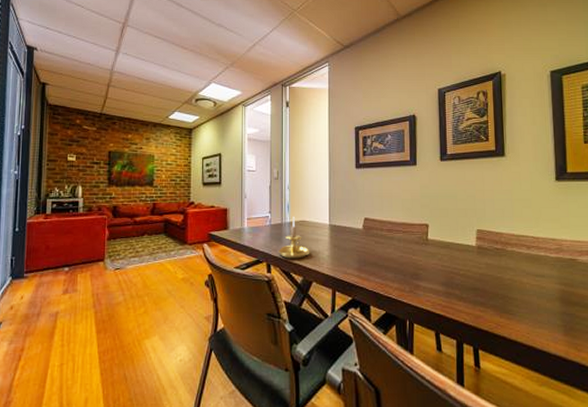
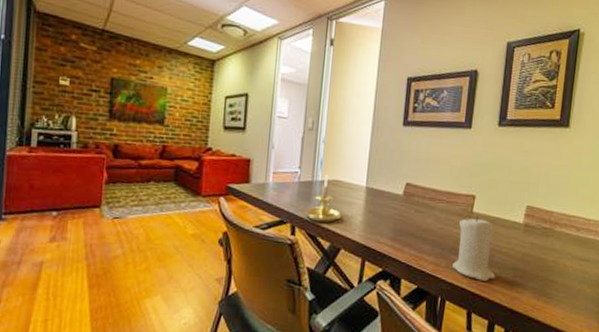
candle: none [416,242,458,302] -> present [452,216,496,281]

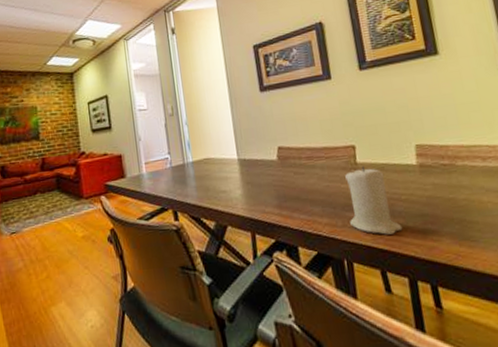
candle holder: present [304,174,342,223] -> none [183,154,220,203]

